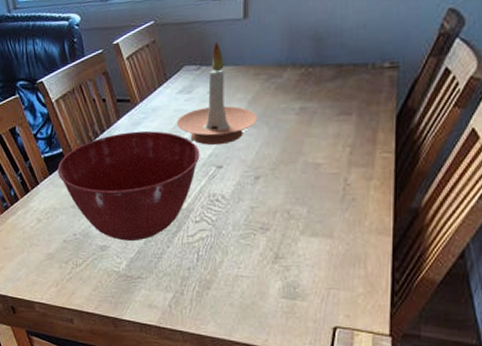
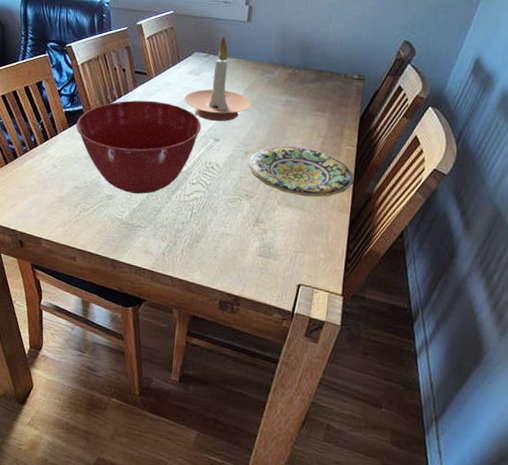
plate: none [259,161,395,222] -> present [248,145,354,197]

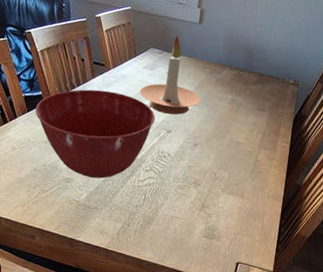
plate: present [248,145,354,197] -> none [196,139,287,187]

